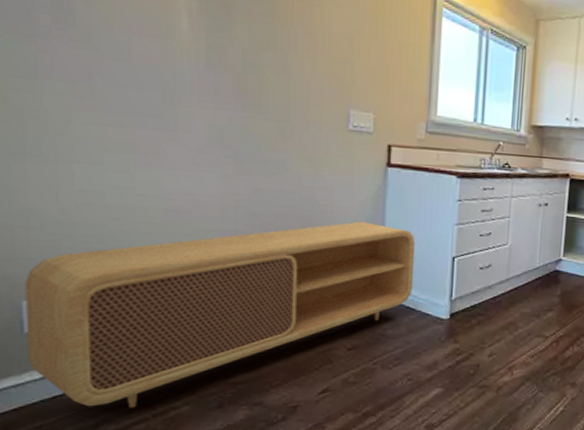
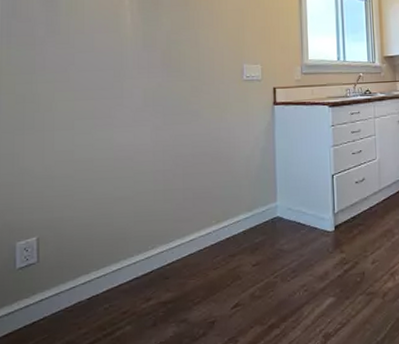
tv stand: present [24,221,416,408] -> none [17,152,302,330]

